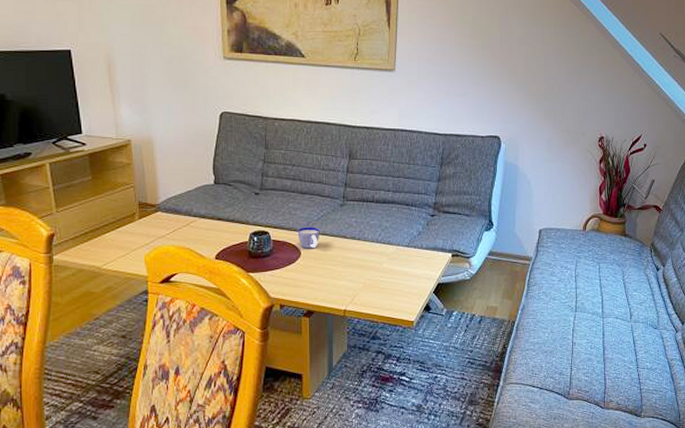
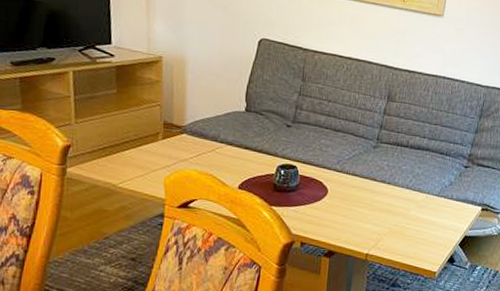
cup: present [297,226,320,249] -> none [326,164,350,188]

